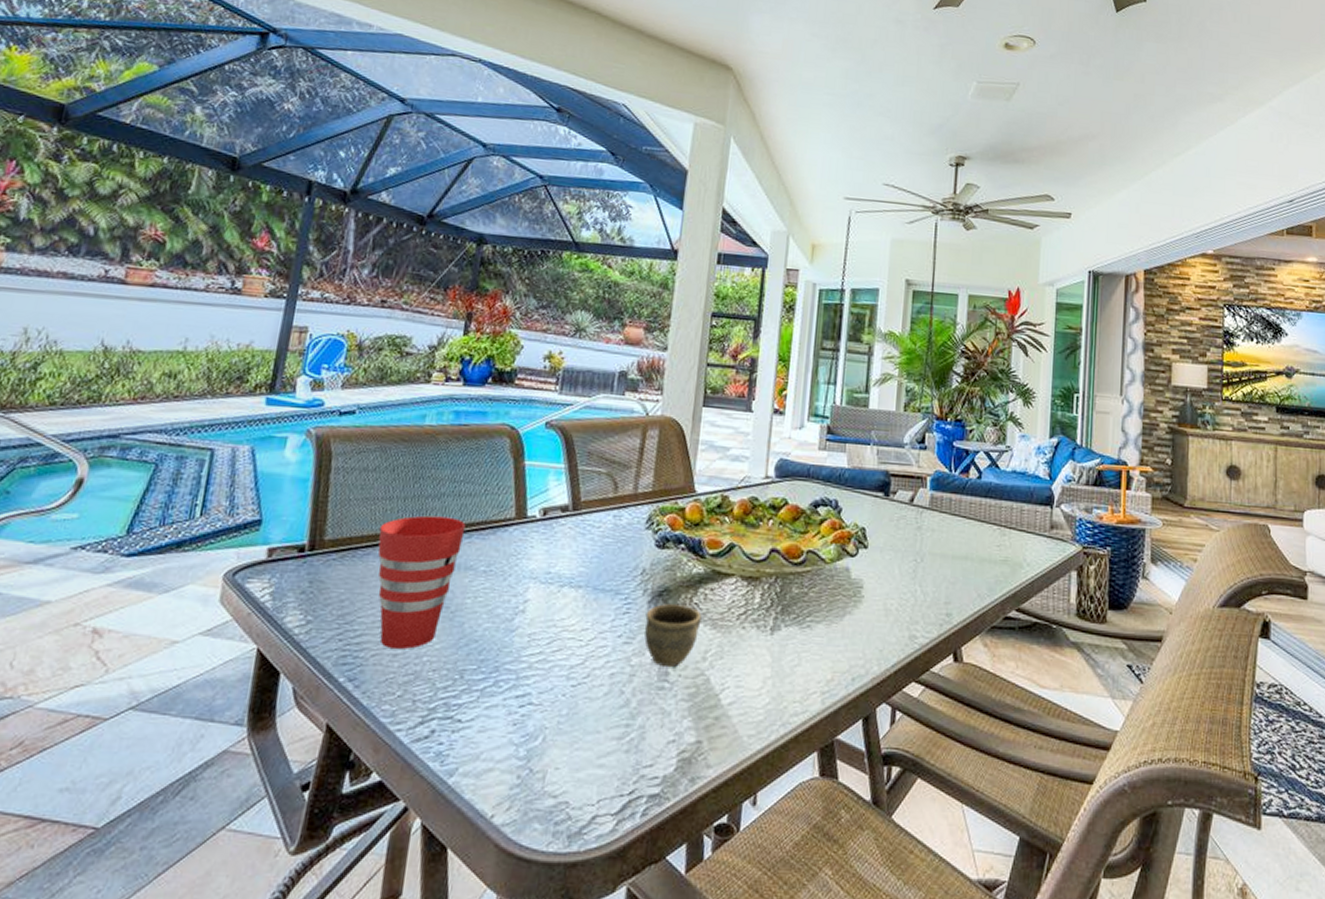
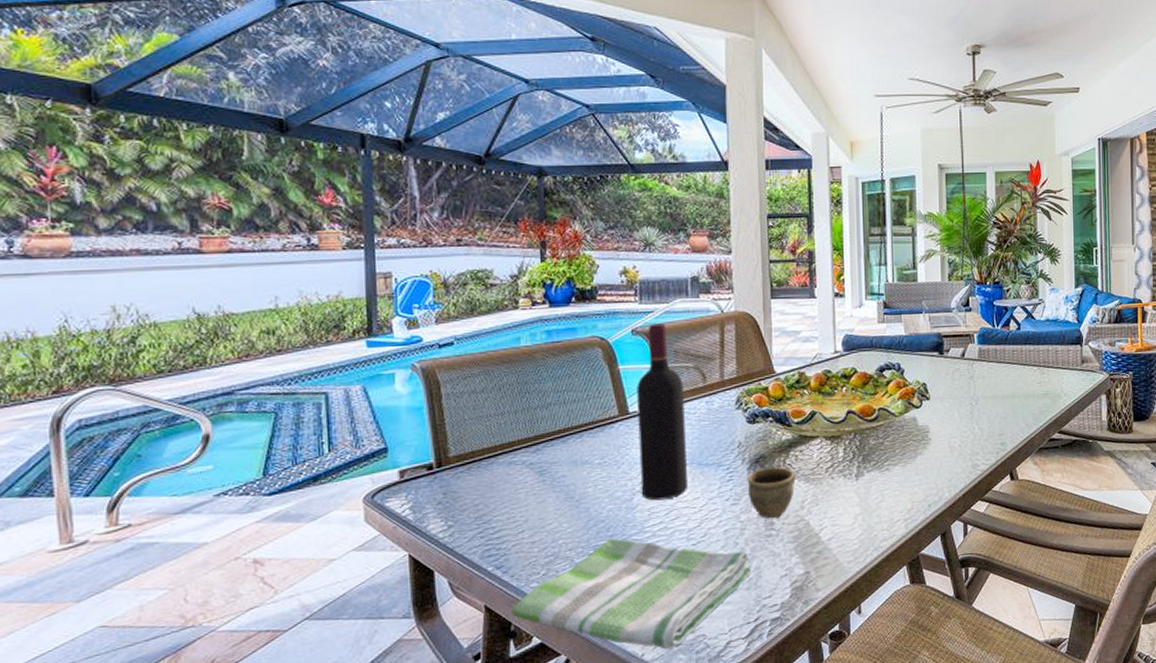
dish towel: none [354,663,636,814] -> present [511,538,752,650]
cup: present [377,515,466,649] -> none [497,422,576,538]
wine bottle: none [524,418,592,626] -> present [637,323,689,501]

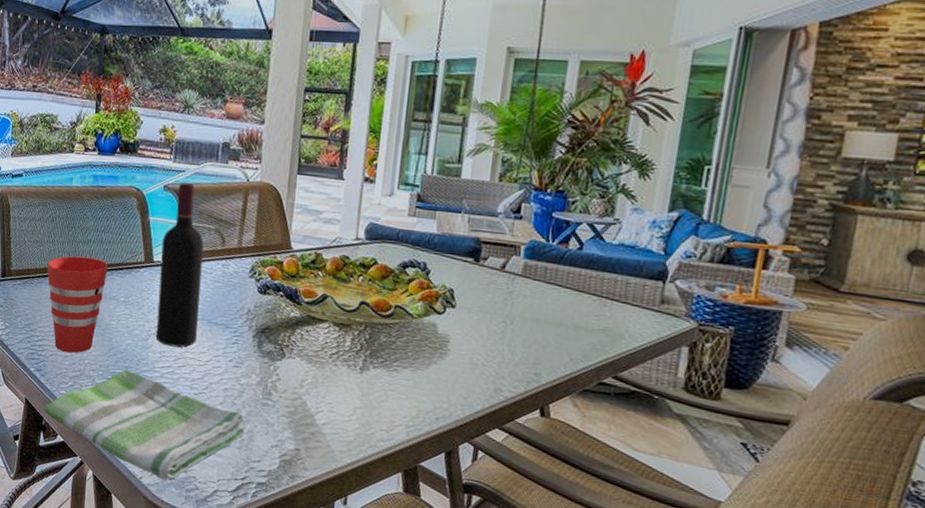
cup: none [497,422,576,538] -> present [47,256,108,353]
cup: present [747,467,796,519] -> none [250,339,299,390]

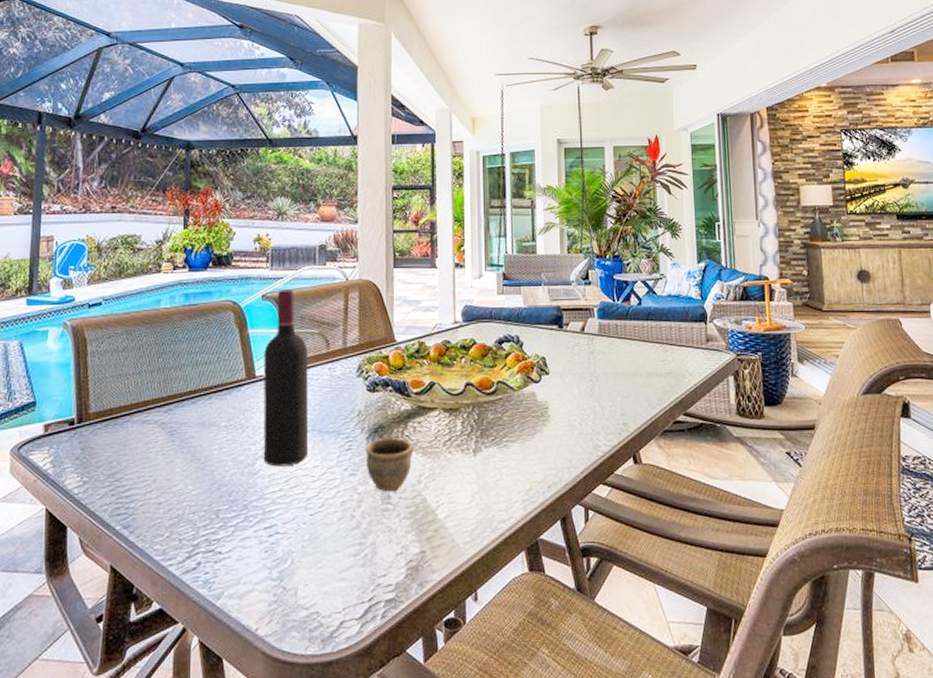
dish towel: present [44,369,245,480] -> none [135,503,367,626]
cup: present [47,256,108,353] -> none [133,383,205,498]
cup: none [250,339,299,390] -> present [365,438,413,492]

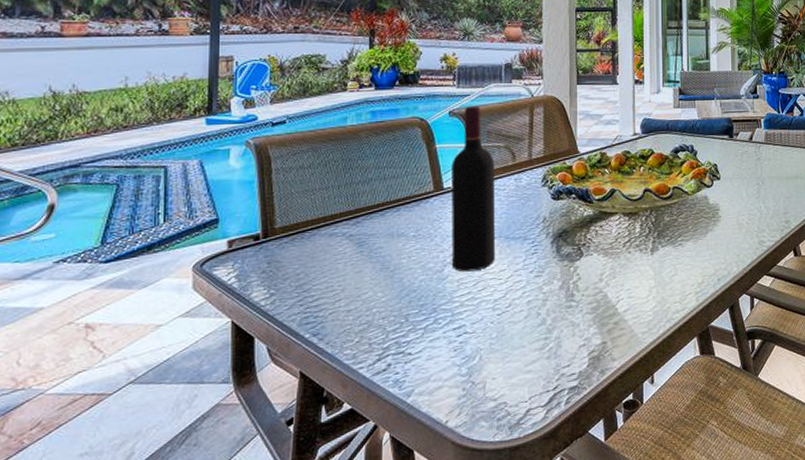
cup: present [365,438,413,492] -> none [550,241,595,291]

